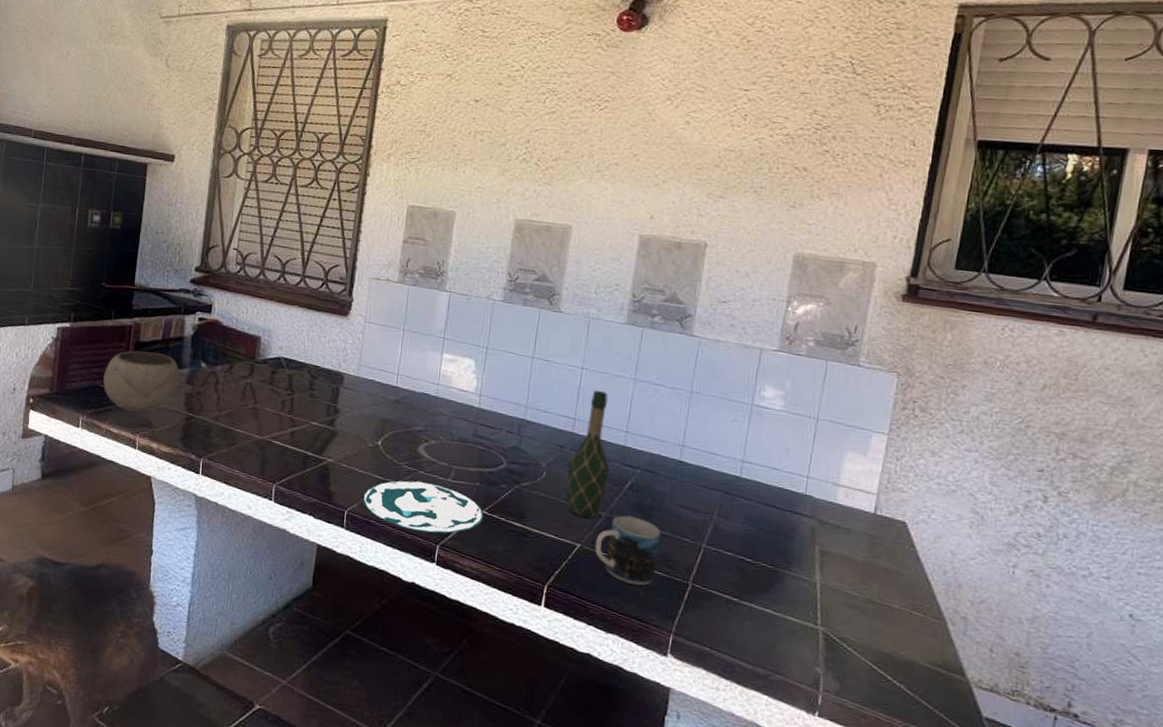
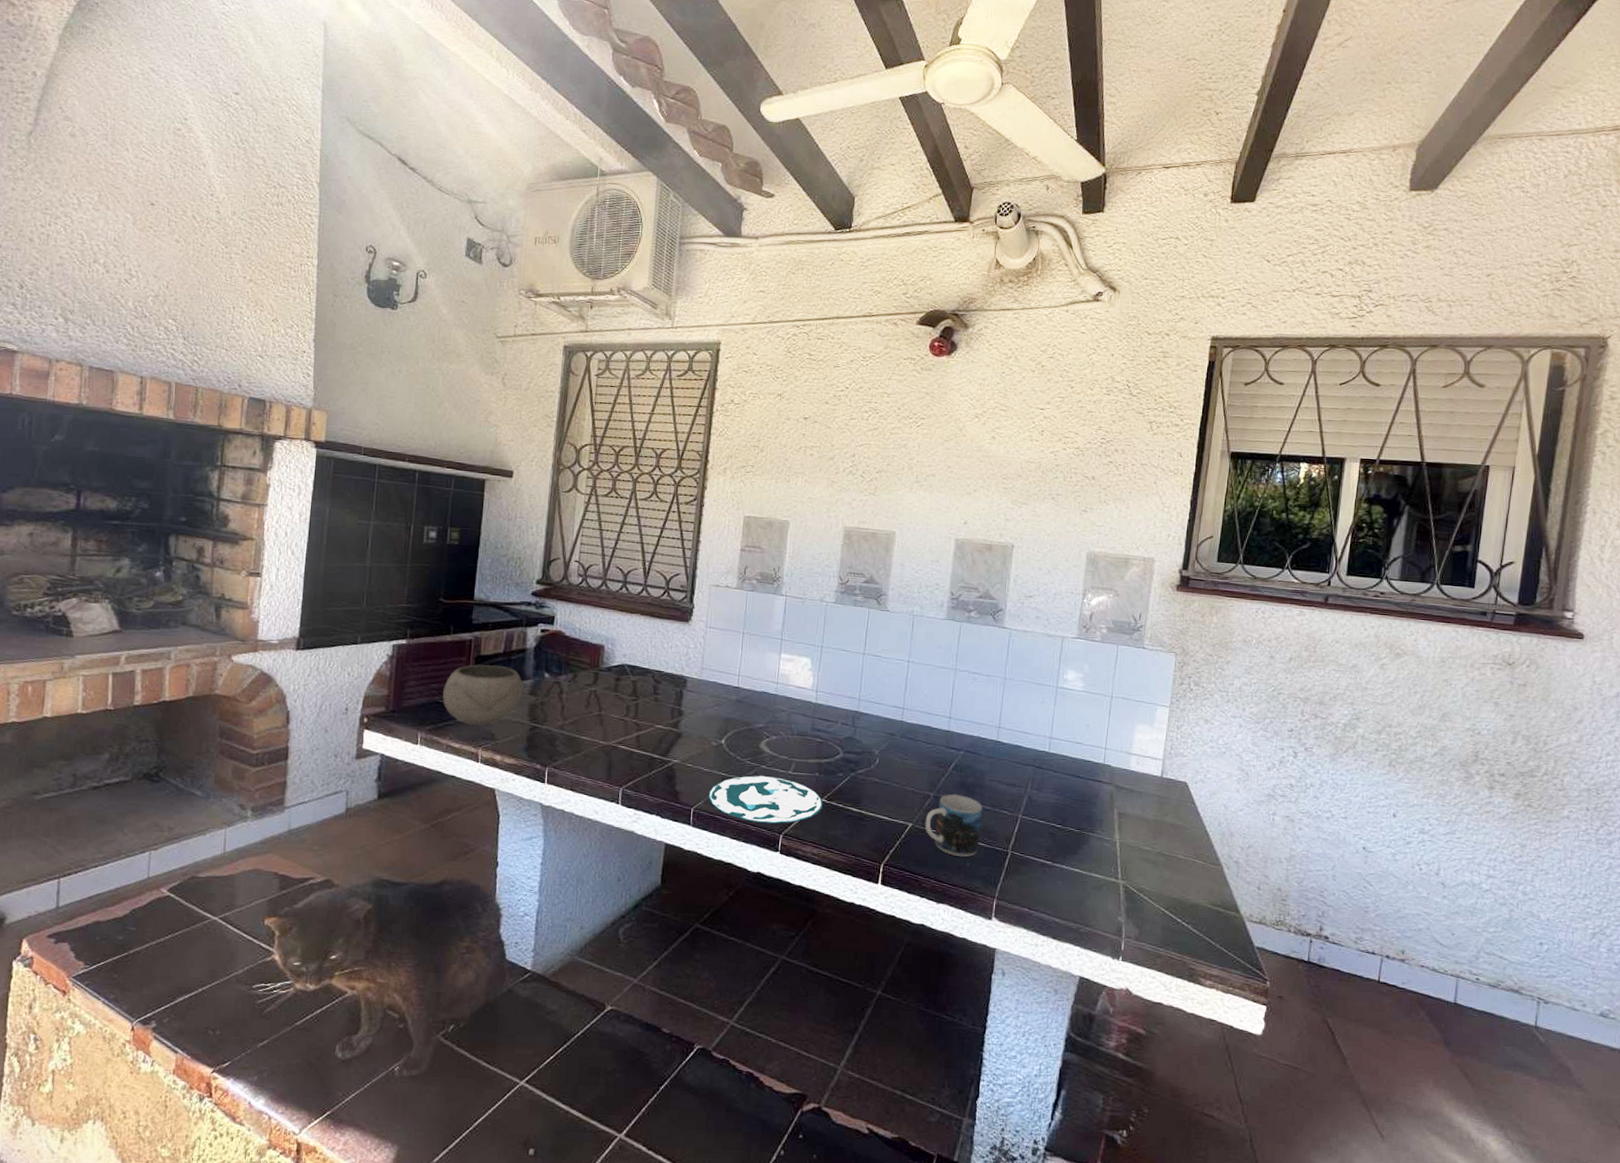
wine bottle: present [566,390,610,518] -> none [897,681,936,798]

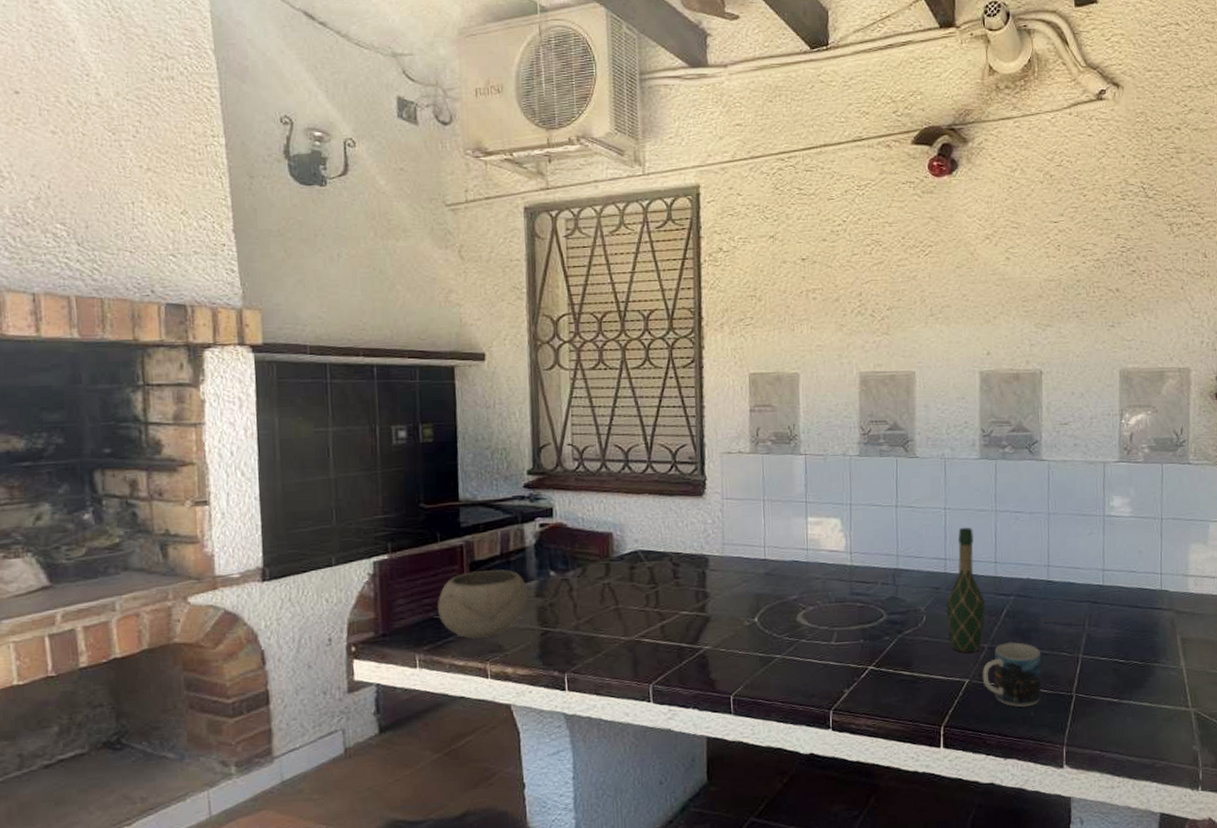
plate: present [707,775,823,824] -> none [746,650,872,701]
wine bottle: none [897,681,936,798] -> present [946,527,985,652]

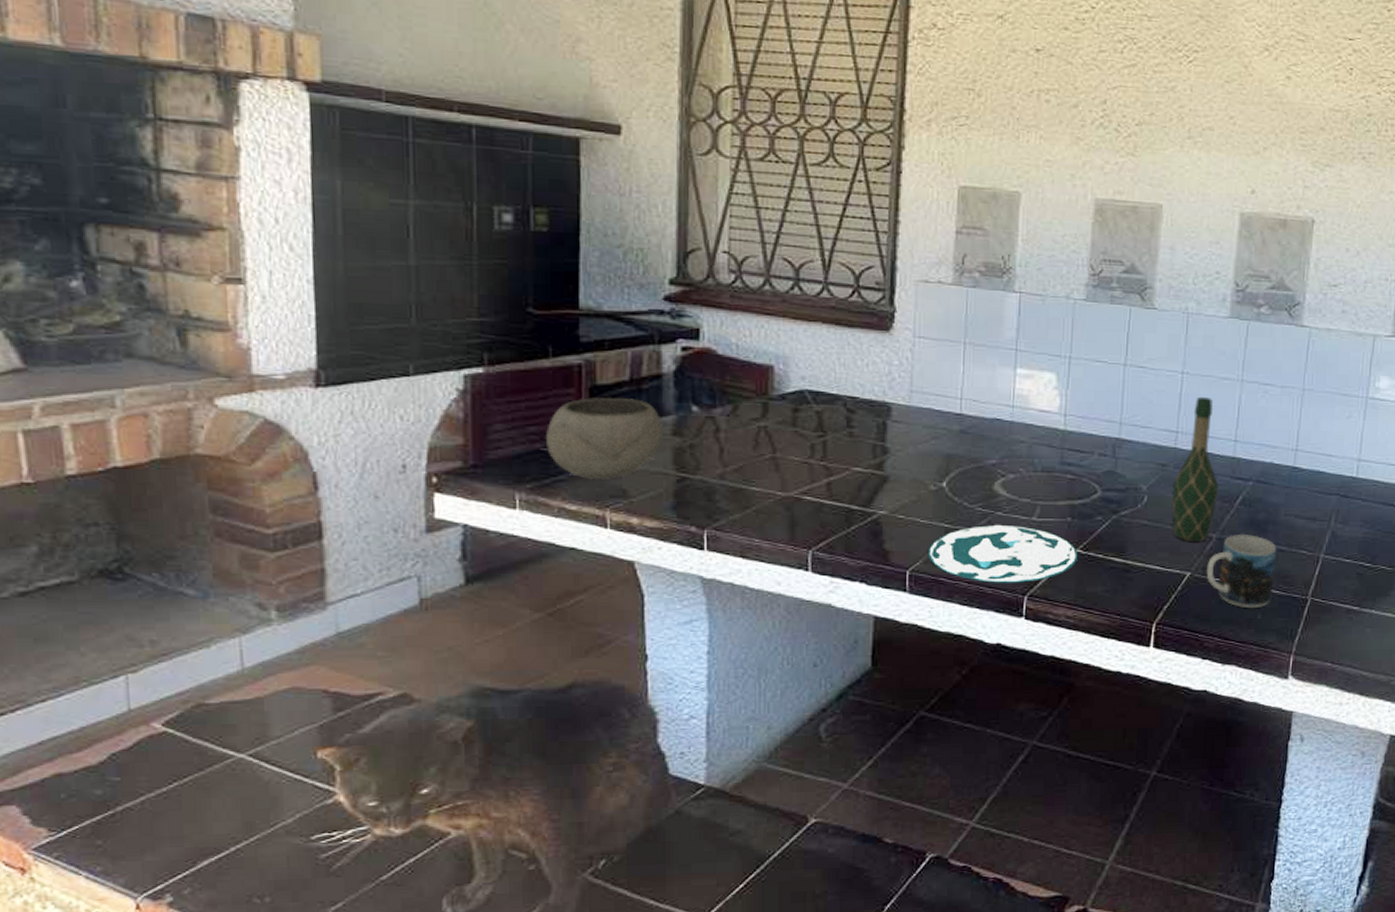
plate: none [746,650,872,701] -> present [927,524,1078,583]

